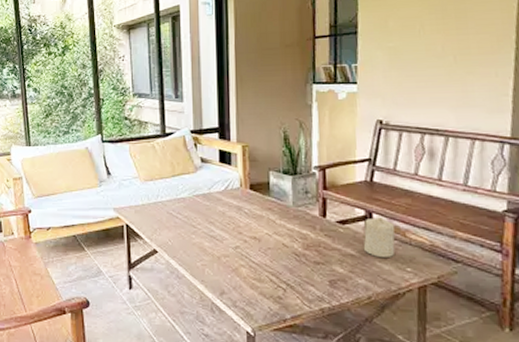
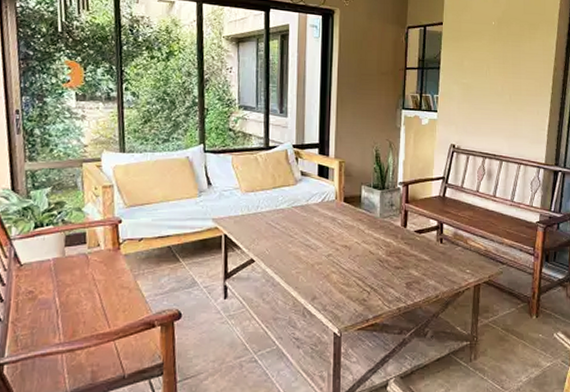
candle: present [364,217,395,257] -> none [435,227,459,261]

